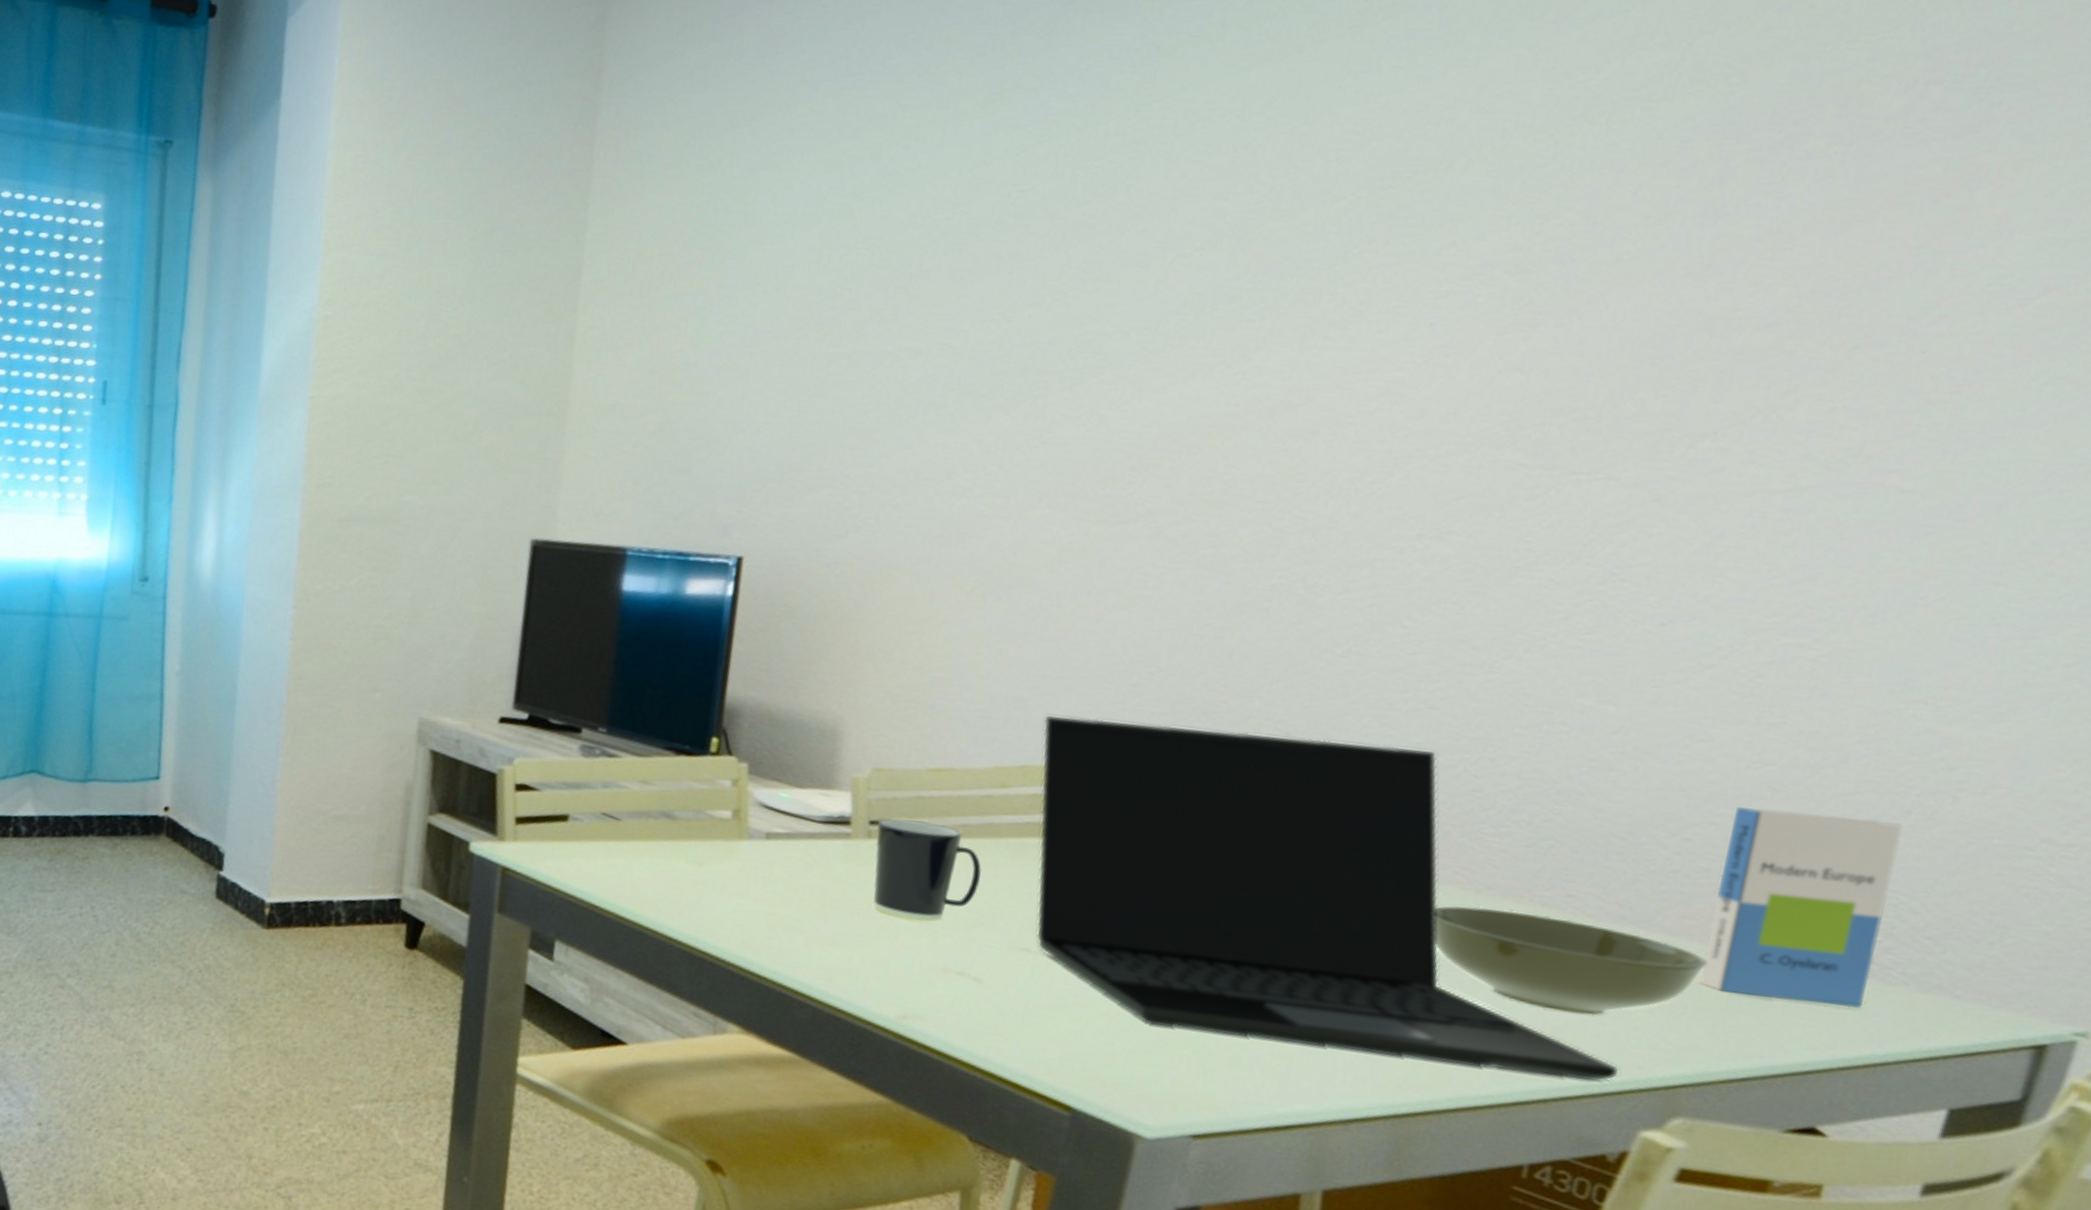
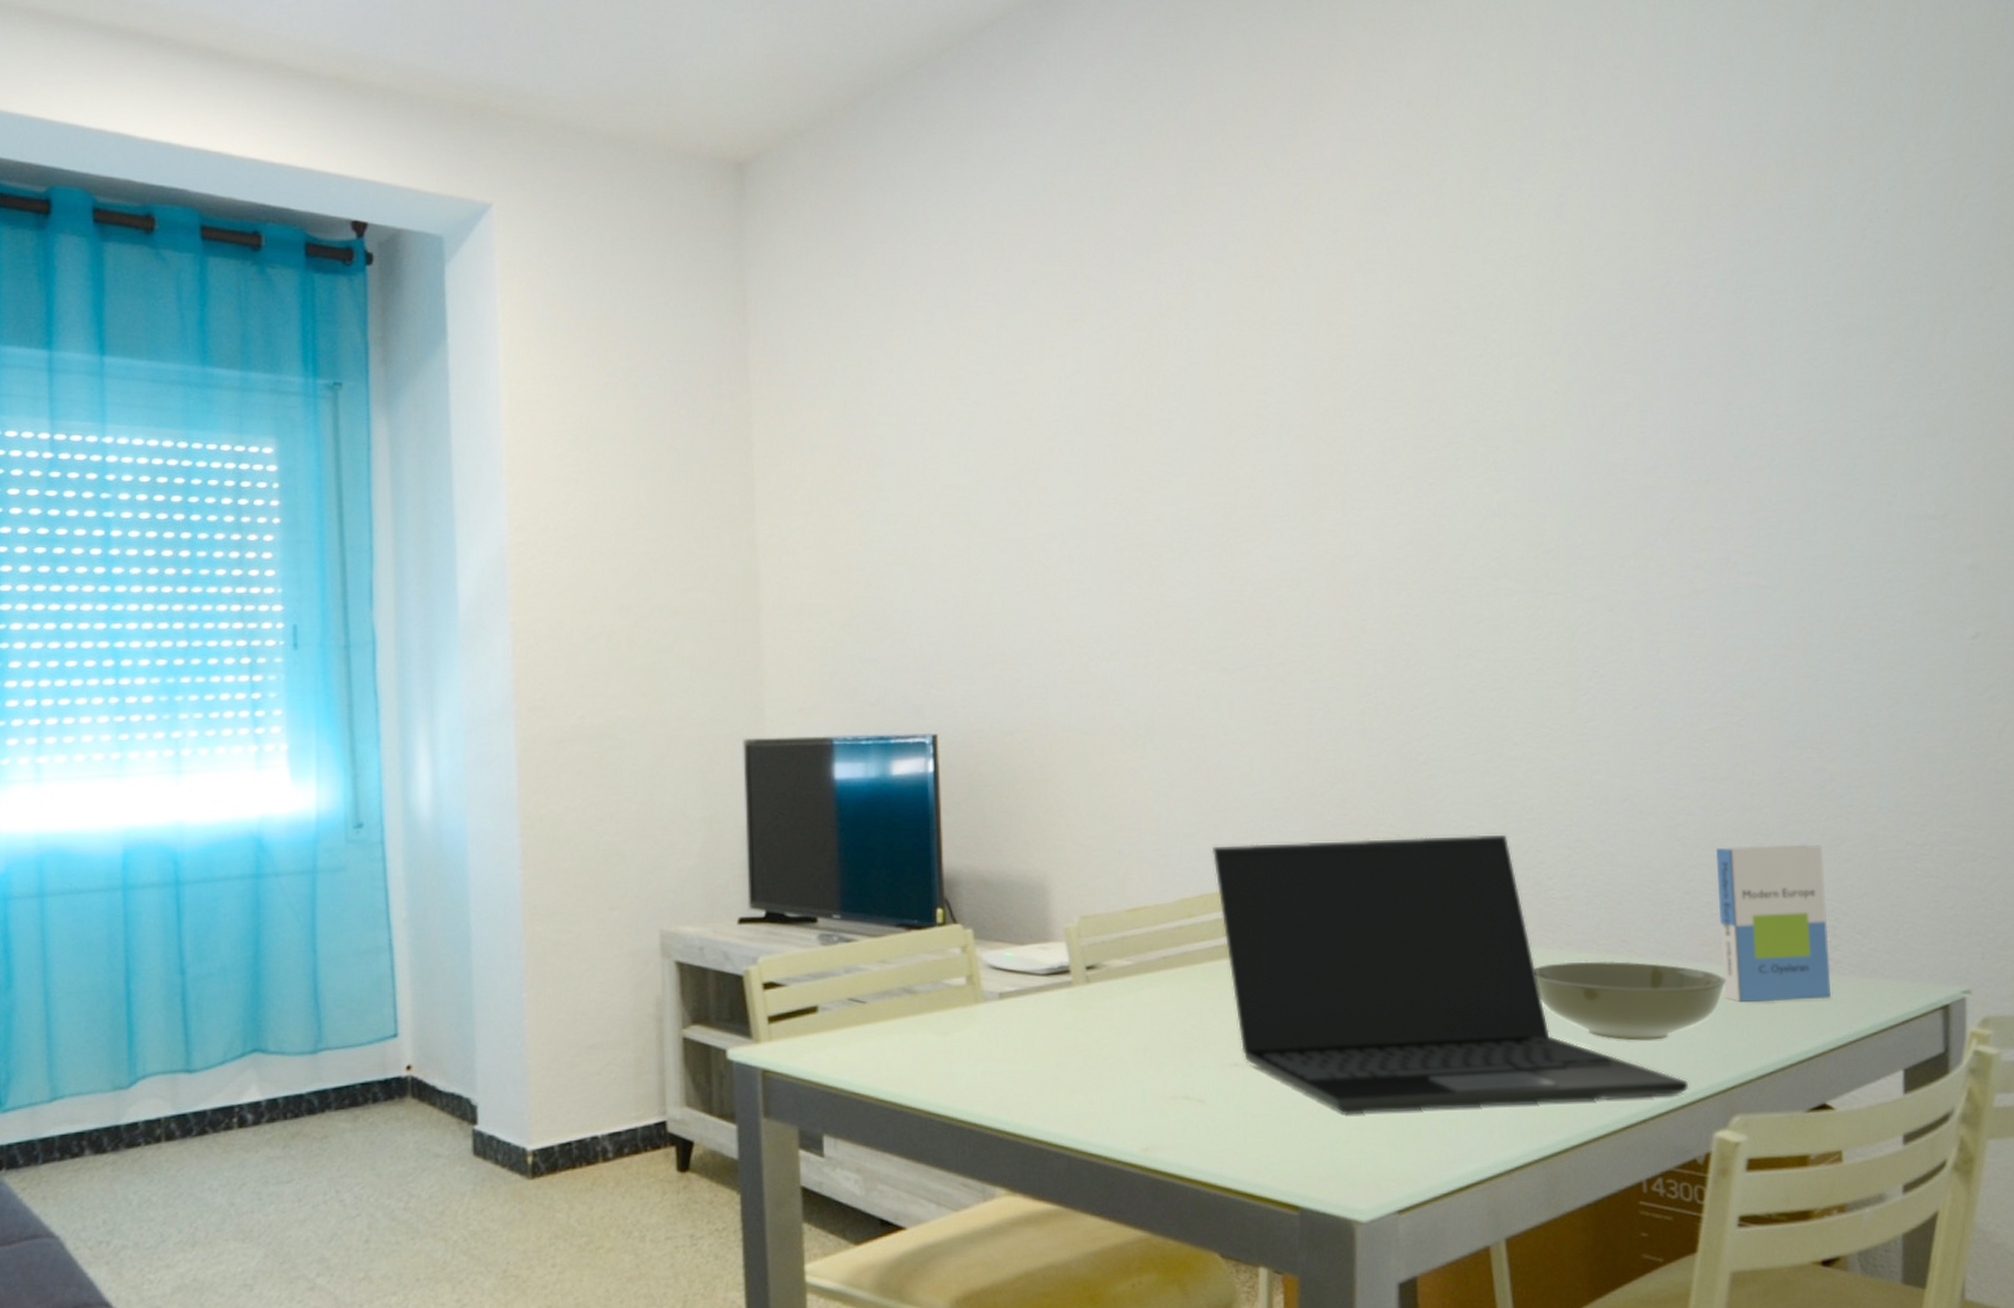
mug: present [873,819,981,922] -> none [1093,960,1186,1055]

